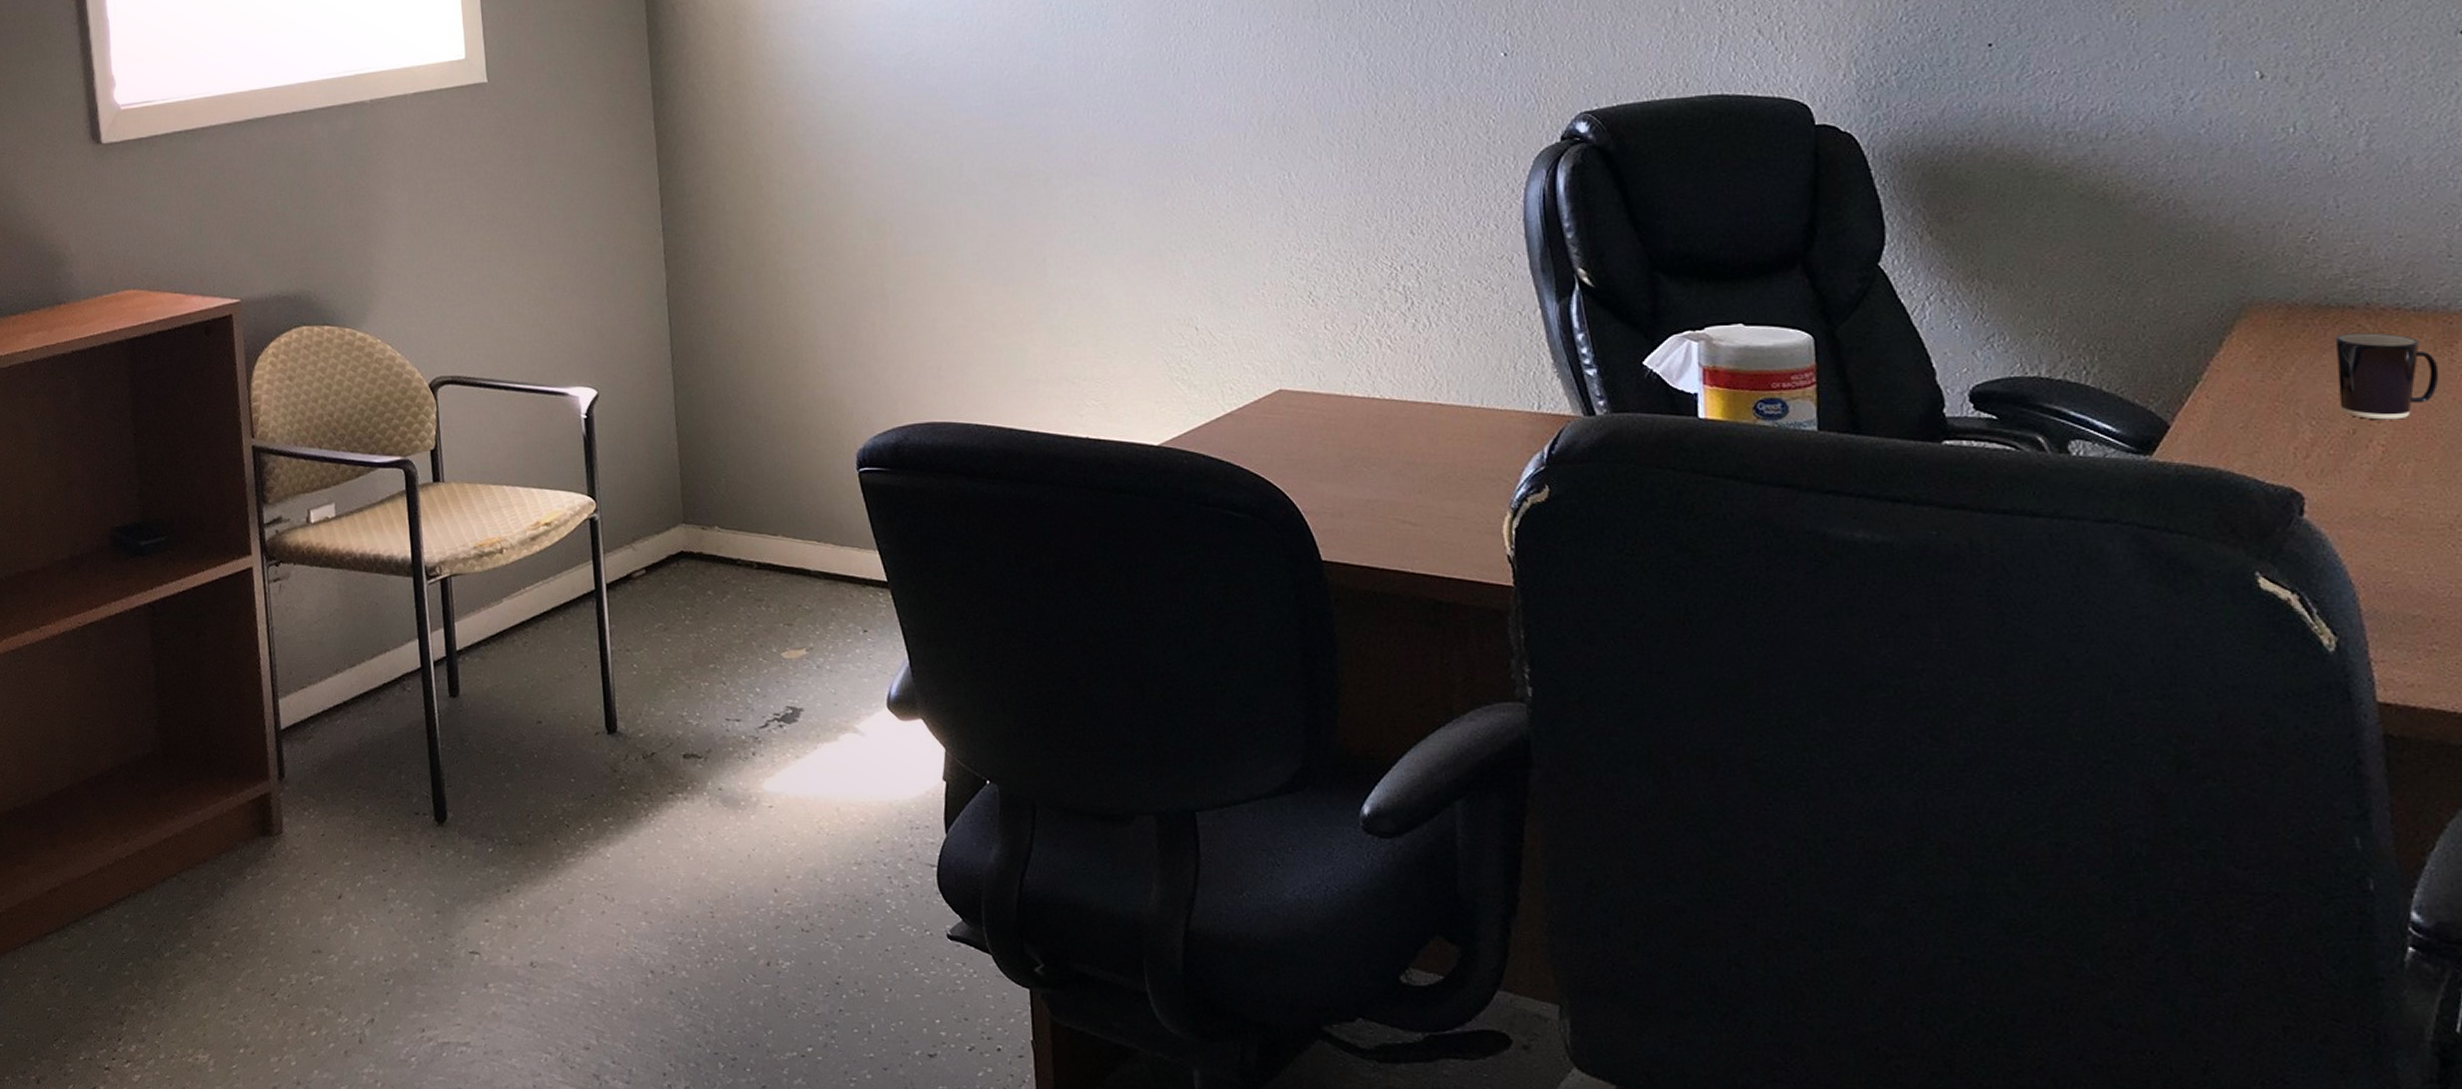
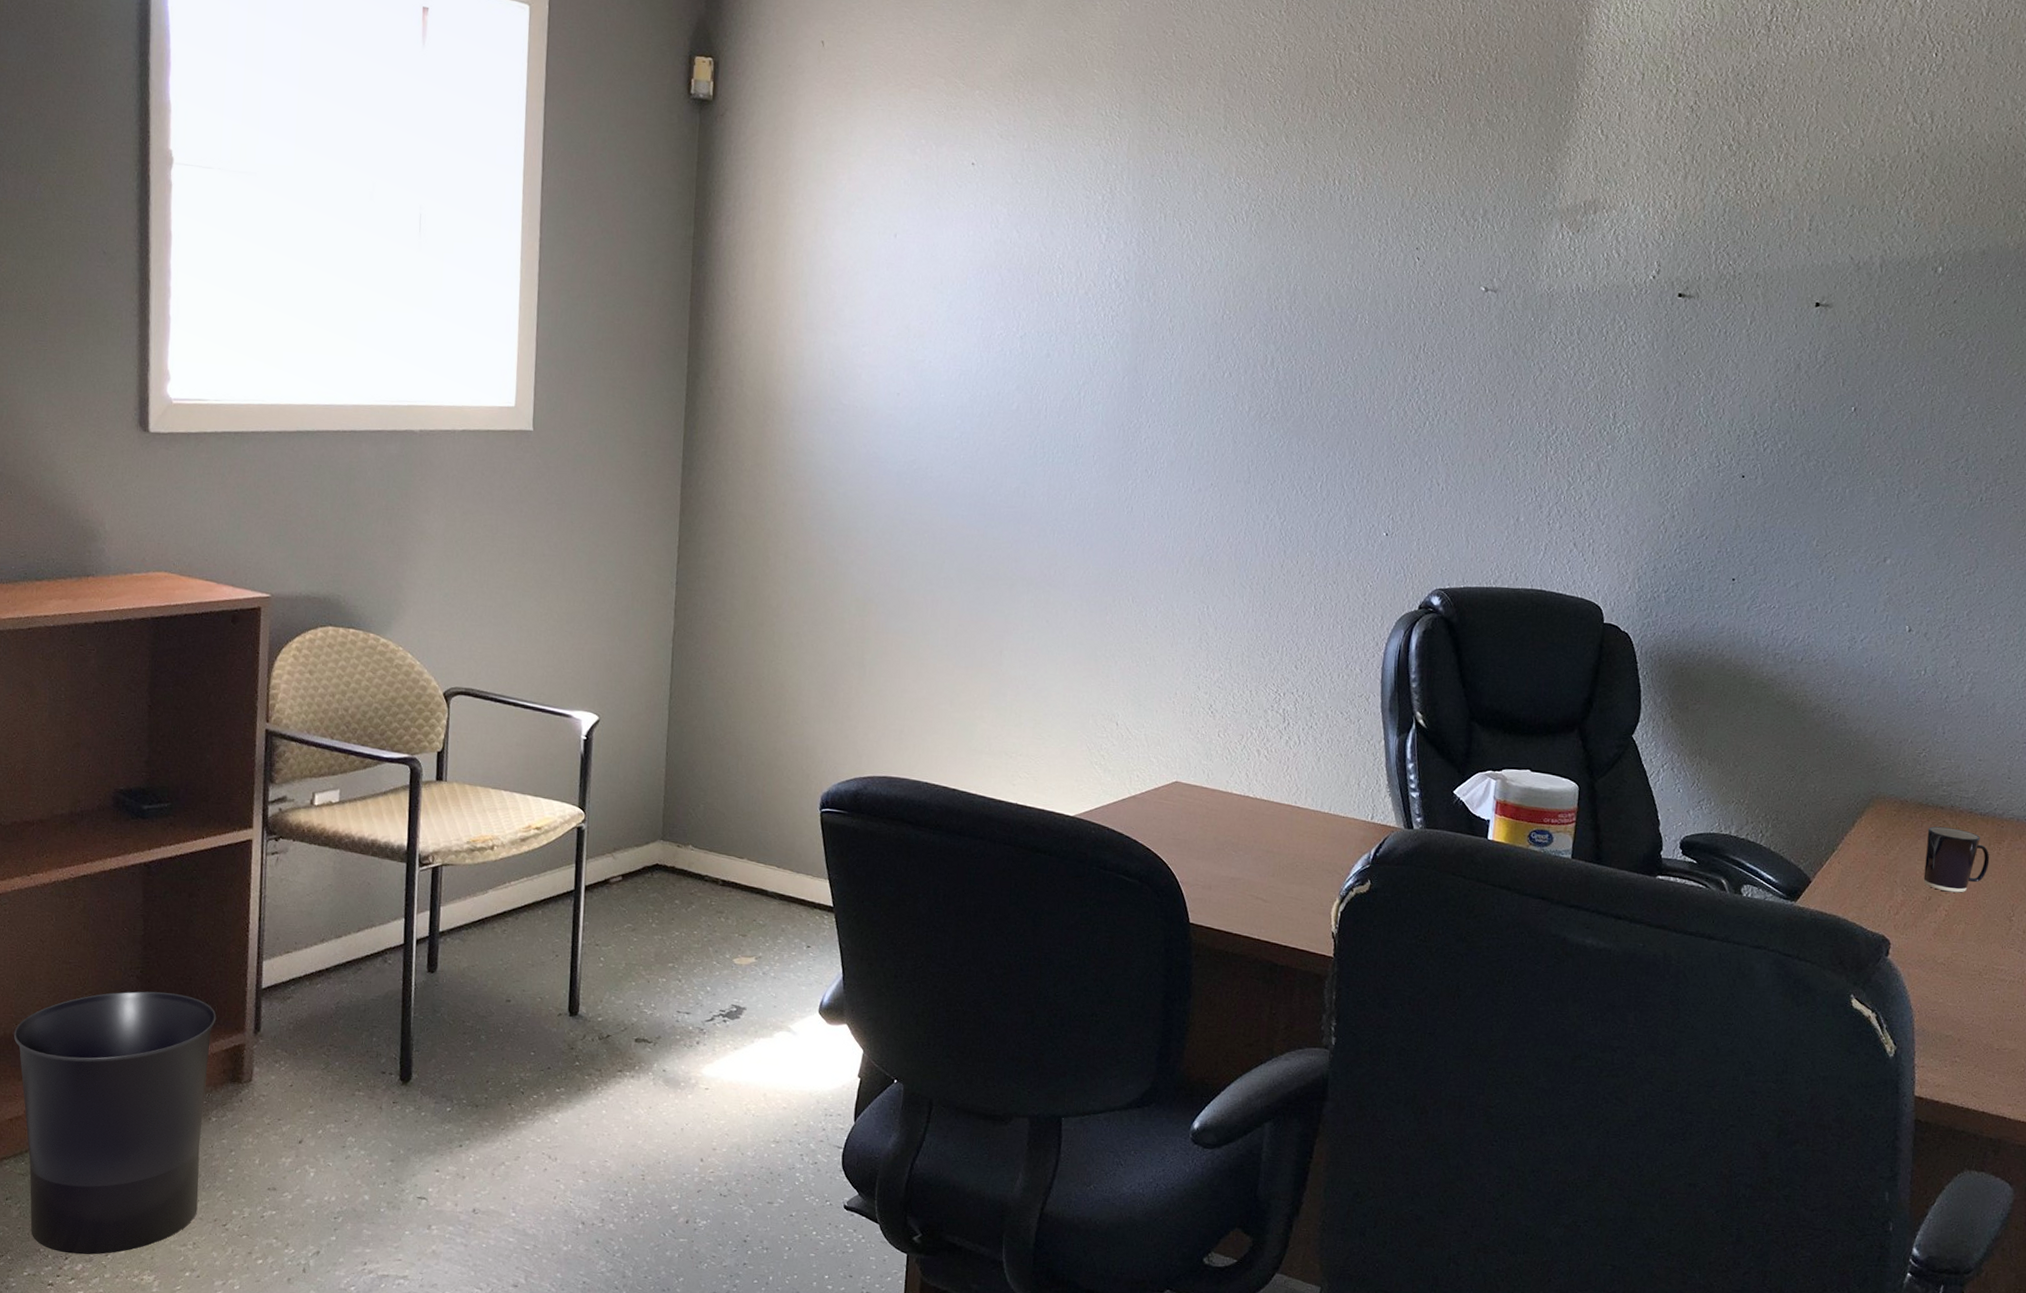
waste bin: none [42,741,244,1035] -> present [13,991,216,1255]

